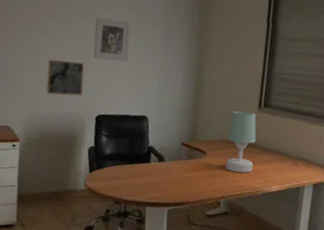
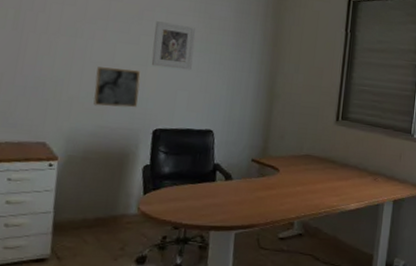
table lamp: present [225,111,256,173] -> none [299,124,334,190]

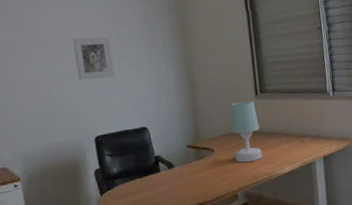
wall art: present [93,67,141,108] -> none [32,87,76,127]
table lamp: none [299,124,334,190] -> present [231,101,263,163]

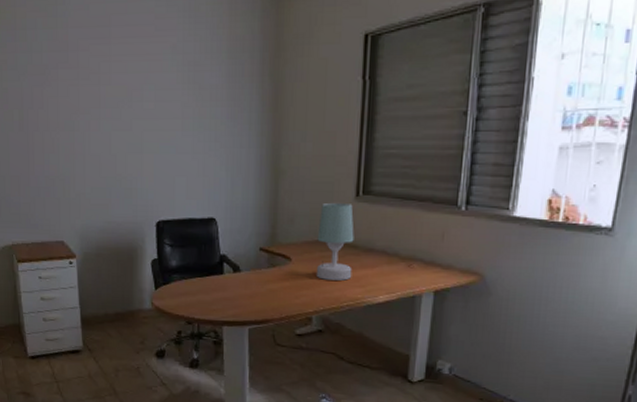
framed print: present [72,37,115,81] -> none [145,101,187,153]

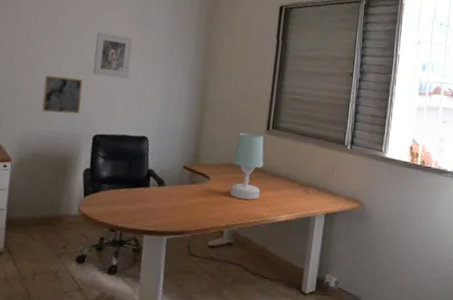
wall art: none [97,158,139,201] -> present [41,75,83,114]
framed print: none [145,101,187,153] -> present [92,32,133,79]

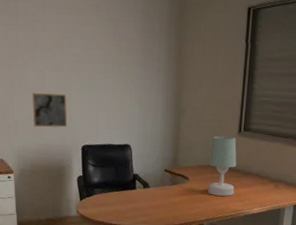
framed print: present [92,32,133,79] -> none [73,47,108,91]

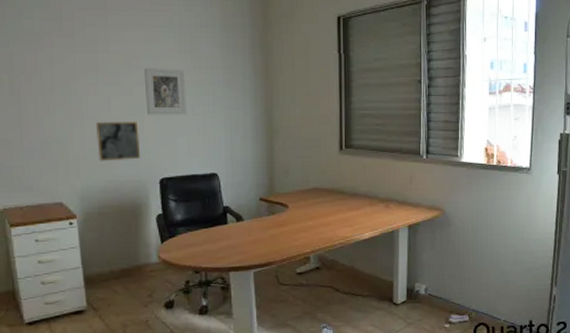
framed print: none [73,47,108,91] -> present [143,68,187,115]
table lamp: present [207,136,237,196] -> none [310,155,341,223]

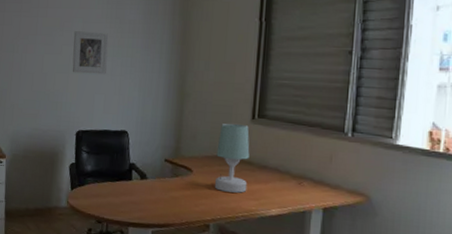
wall art: present [96,121,141,162] -> none [28,77,64,112]
table lamp: none [310,155,341,223] -> present [214,123,250,193]

